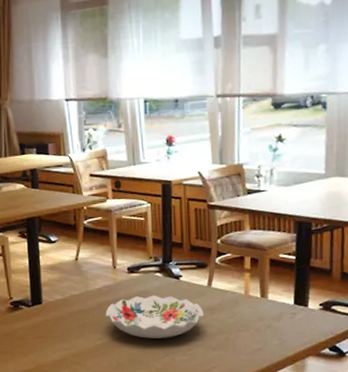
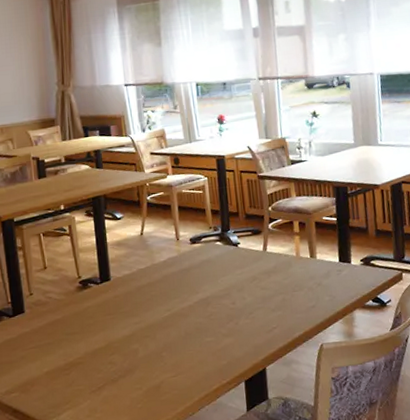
decorative bowl: present [105,295,204,339] -> none [171,262,262,306]

